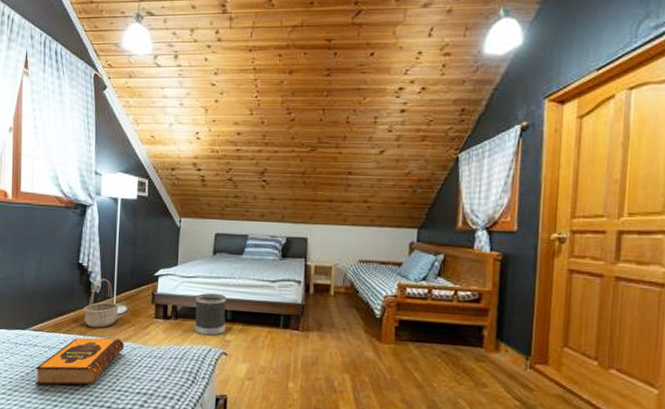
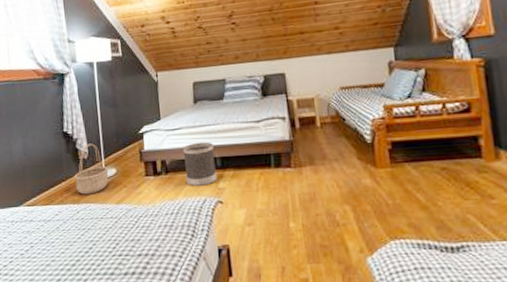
hardback book: present [35,338,125,386] -> none [34,201,120,261]

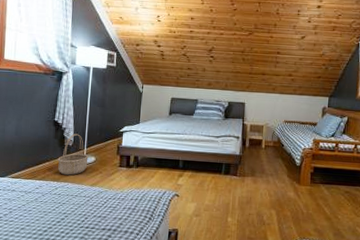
wastebasket: present [182,141,217,186] -> none [152,146,179,181]

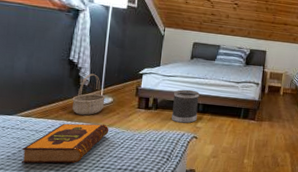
hardback book: none [12,183,93,225] -> present [21,123,109,164]
wastebasket: none [152,146,179,181] -> present [171,89,200,124]

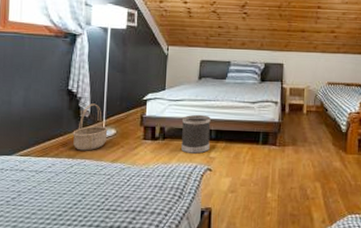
hardback book: present [21,123,109,164] -> none [21,159,114,209]

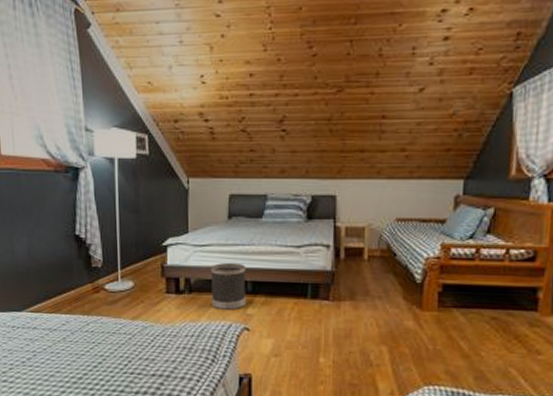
basket: present [72,103,108,151] -> none [85,251,125,307]

